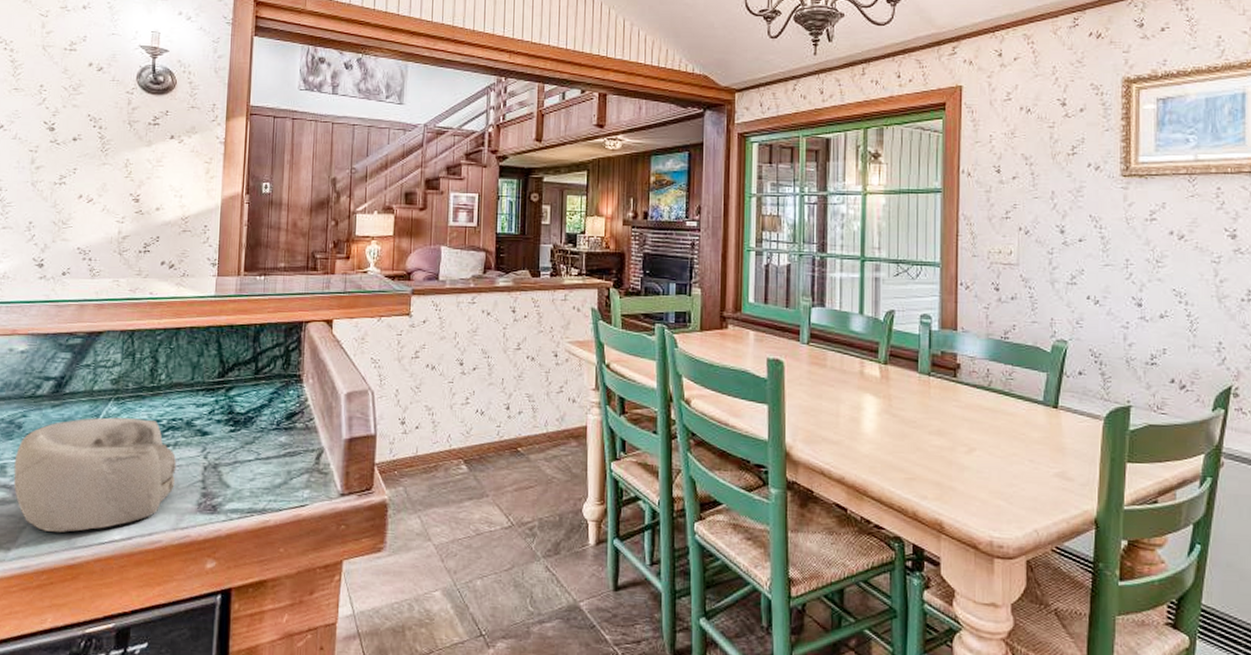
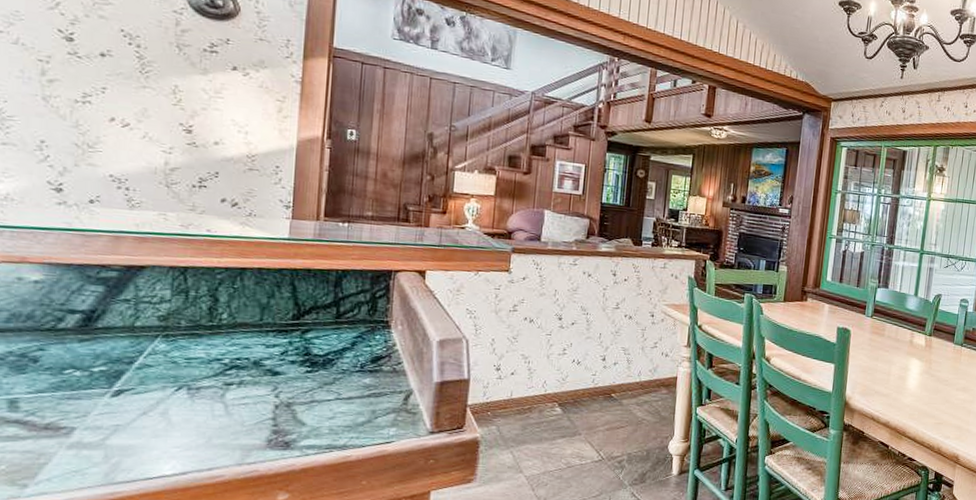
decorative bowl: present [13,417,177,532] -> none [29,354,242,468]

